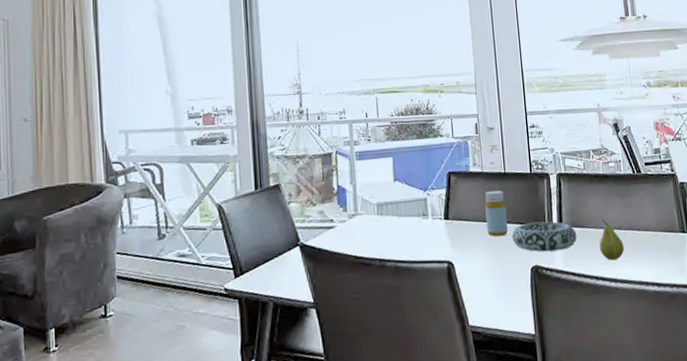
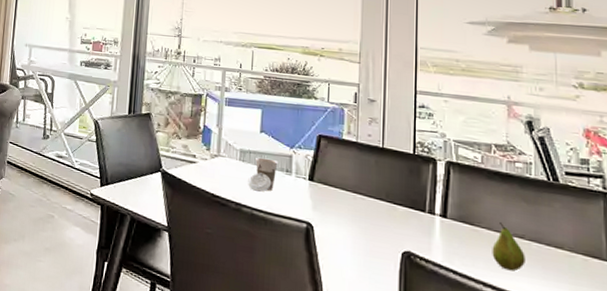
cup: none [388,206,415,244] -> present [248,157,278,193]
bottle: present [485,190,508,236] -> none [355,163,380,211]
decorative bowl: present [512,221,577,252] -> none [383,204,464,244]

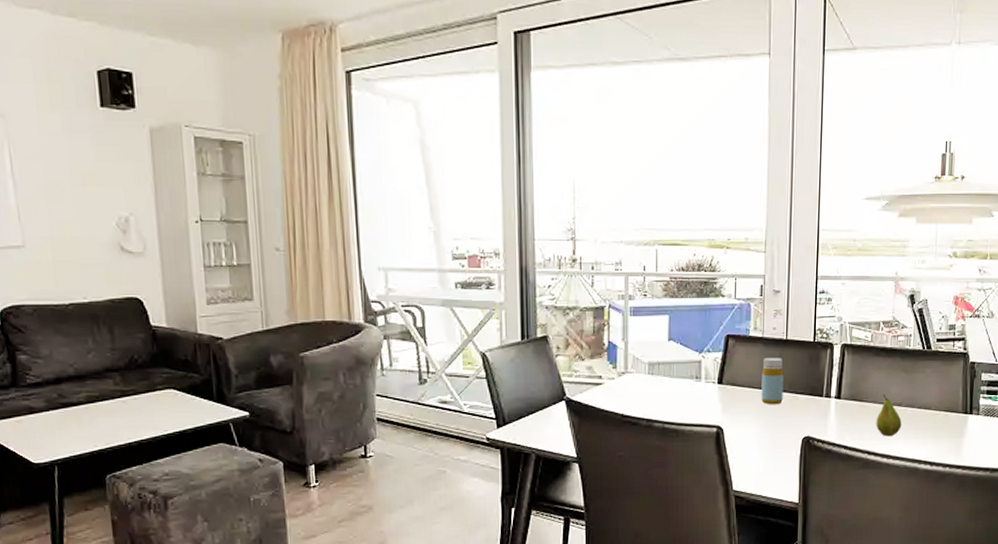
cup: present [248,157,278,193] -> none [658,367,687,405]
bottle: none [355,163,380,211] -> present [761,358,784,404]

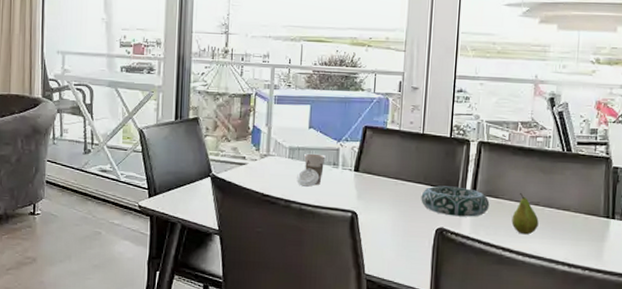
cup: none [658,367,687,405] -> present [297,153,326,188]
bottle: present [761,358,784,404] -> none [396,150,419,194]
decorative bowl: none [786,392,854,423] -> present [421,185,490,217]

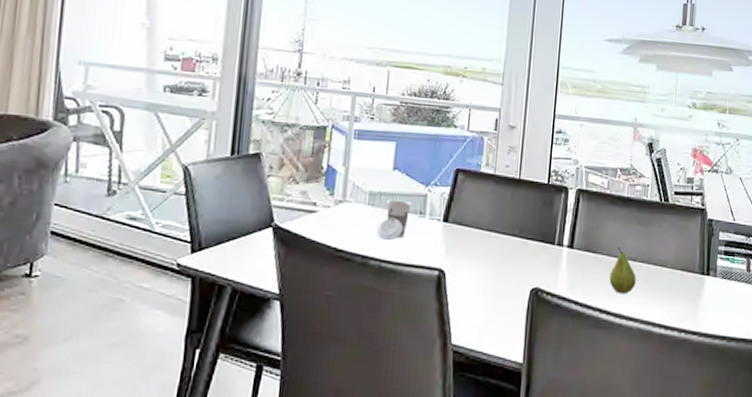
decorative bowl: present [421,185,490,217] -> none [515,239,587,275]

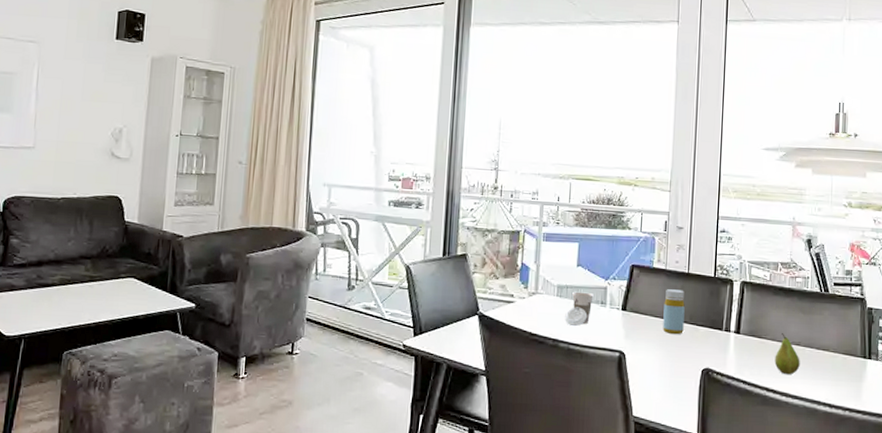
bottle: none [489,197,515,249] -> present [663,289,685,334]

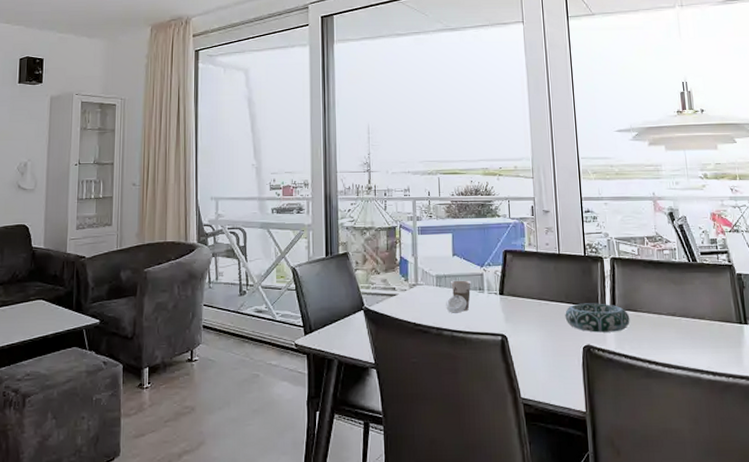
bottle: present [663,289,685,334] -> none [539,271,561,314]
decorative bowl: none [687,325,753,357] -> present [565,303,630,333]
fruit: present [774,332,800,375] -> none [652,304,678,346]

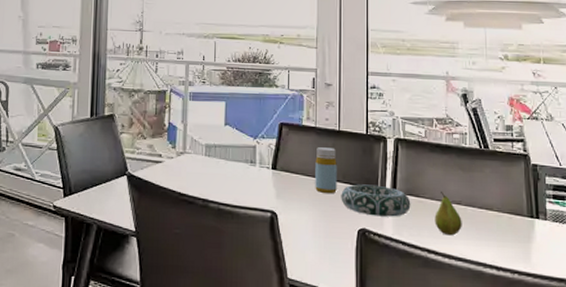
cup: present [446,280,471,314] -> none [214,151,243,187]
bottle: none [539,271,561,314] -> present [315,147,337,193]
fruit: none [652,304,678,346] -> present [434,191,462,236]

